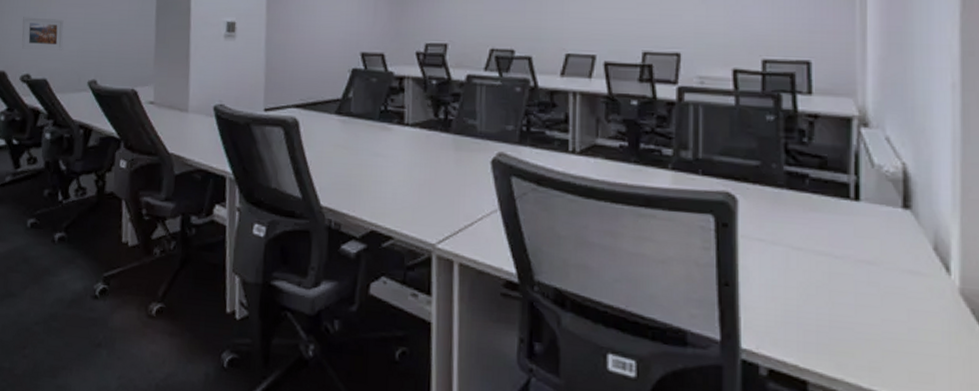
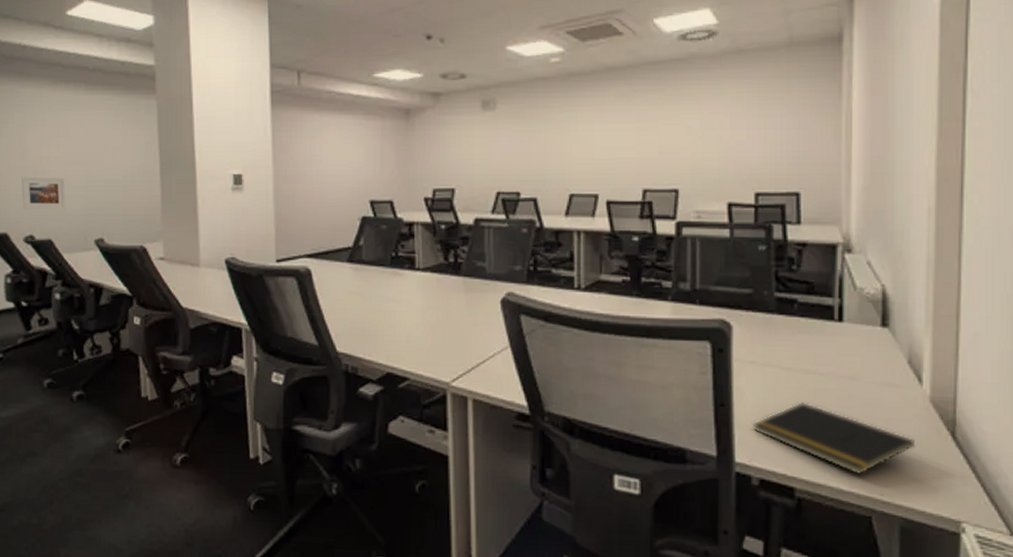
notepad: none [760,286,945,372] -> present [753,402,916,475]

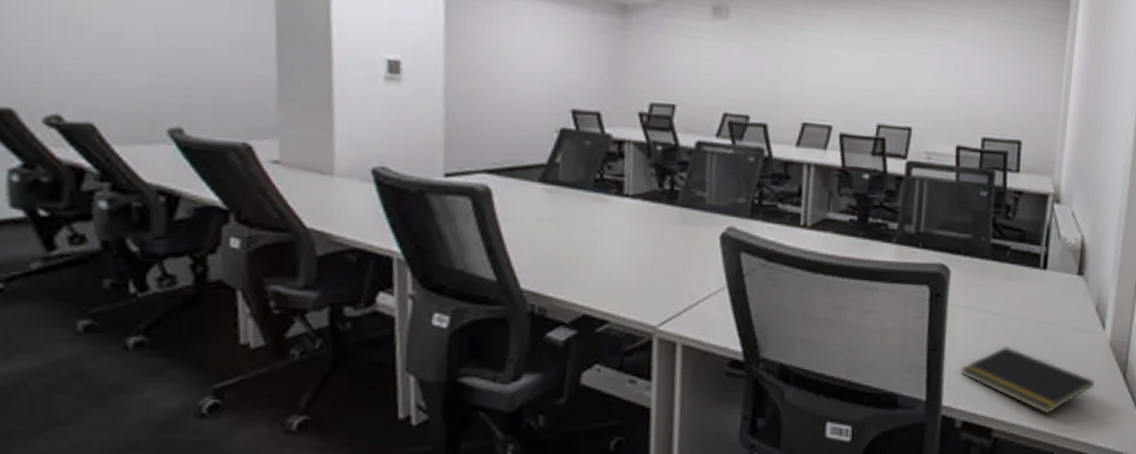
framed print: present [21,177,66,210] -> none [39,28,120,83]

